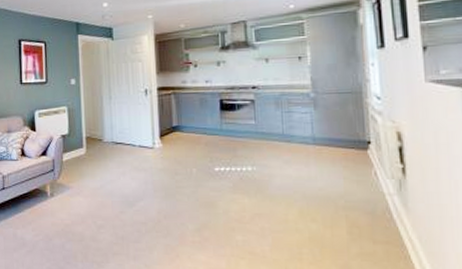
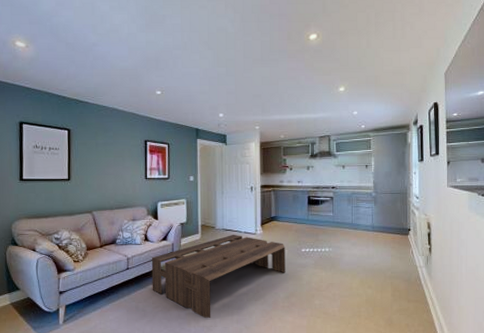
coffee table: none [29,148,194,251] -> present [151,234,286,318]

